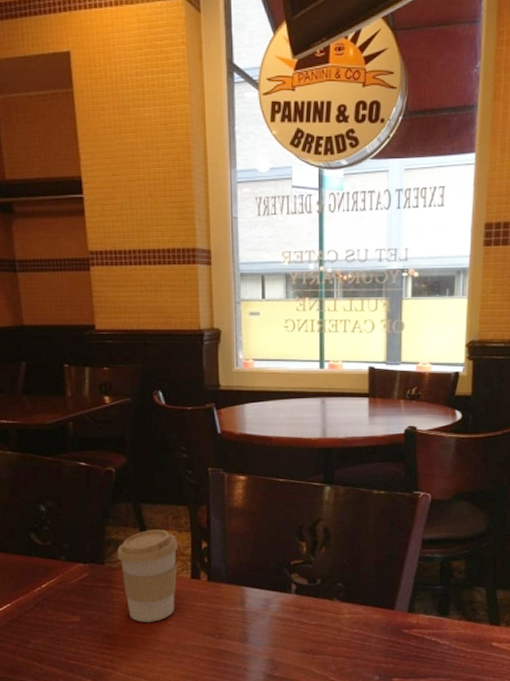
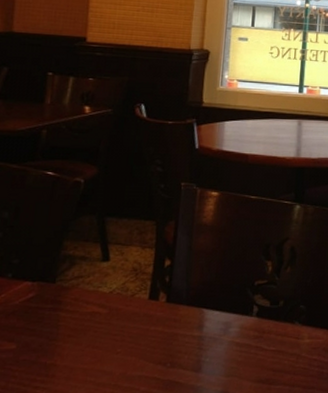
coffee cup: present [117,529,178,622] -> none [71,245,140,350]

